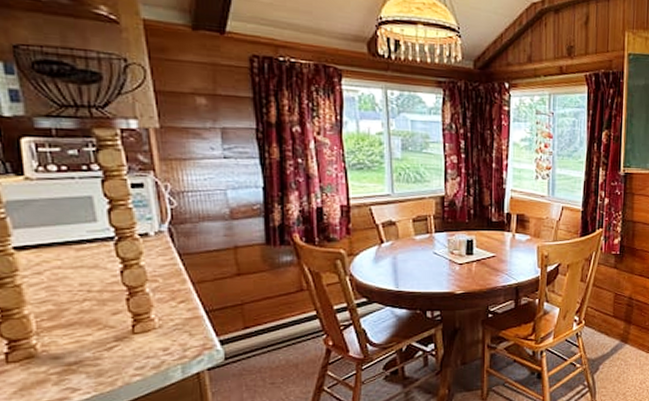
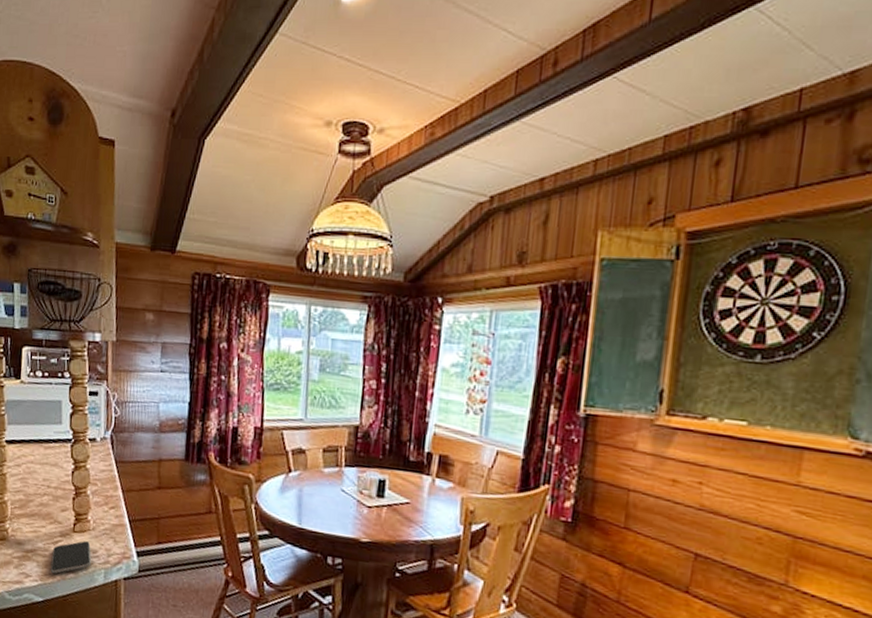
smartphone: none [106,341,163,382] -> present [50,541,92,574]

